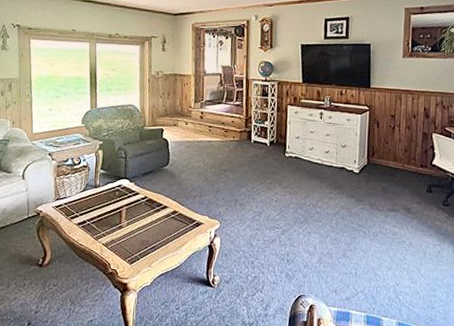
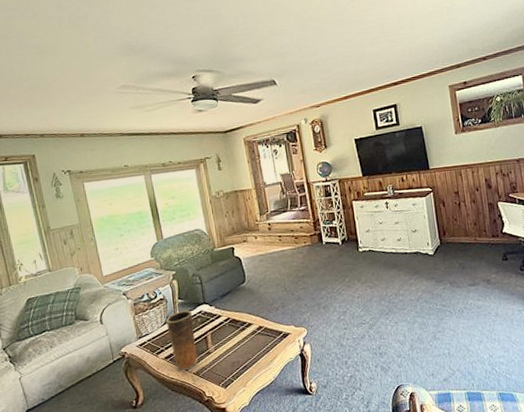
vase: none [85,181,111,240] -> present [165,310,198,371]

